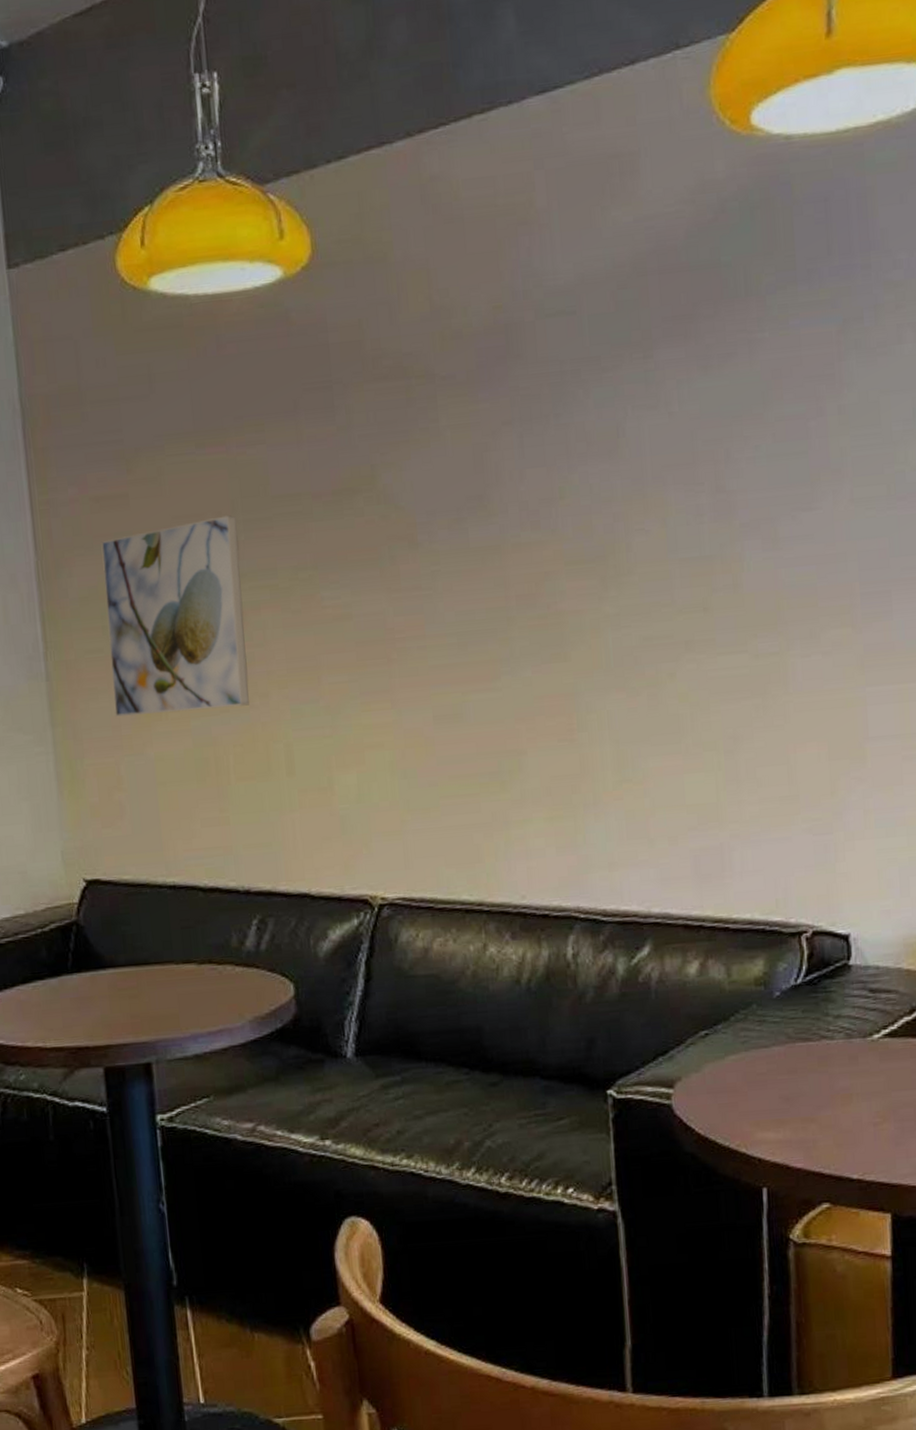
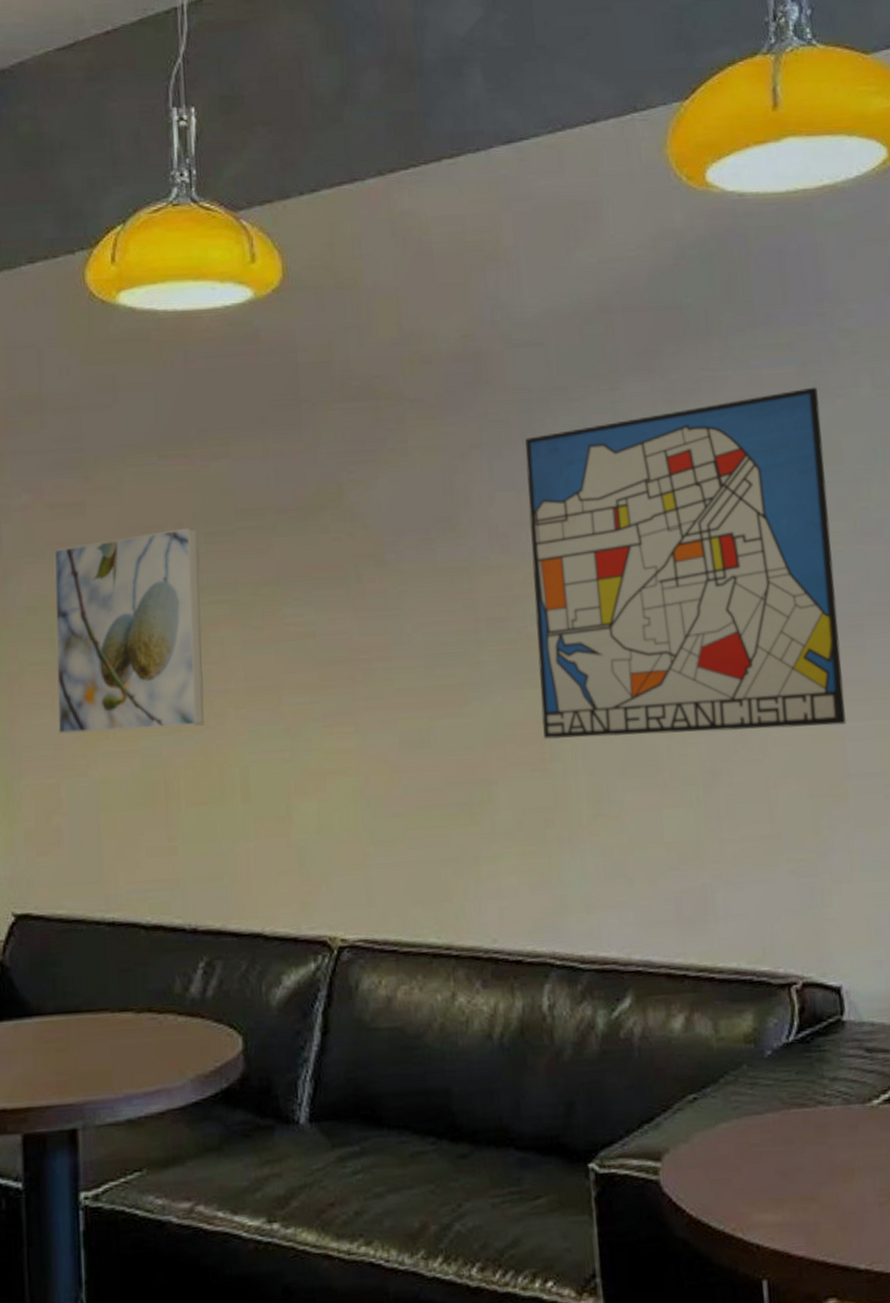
wall art: none [556,345,870,711] -> present [525,387,847,740]

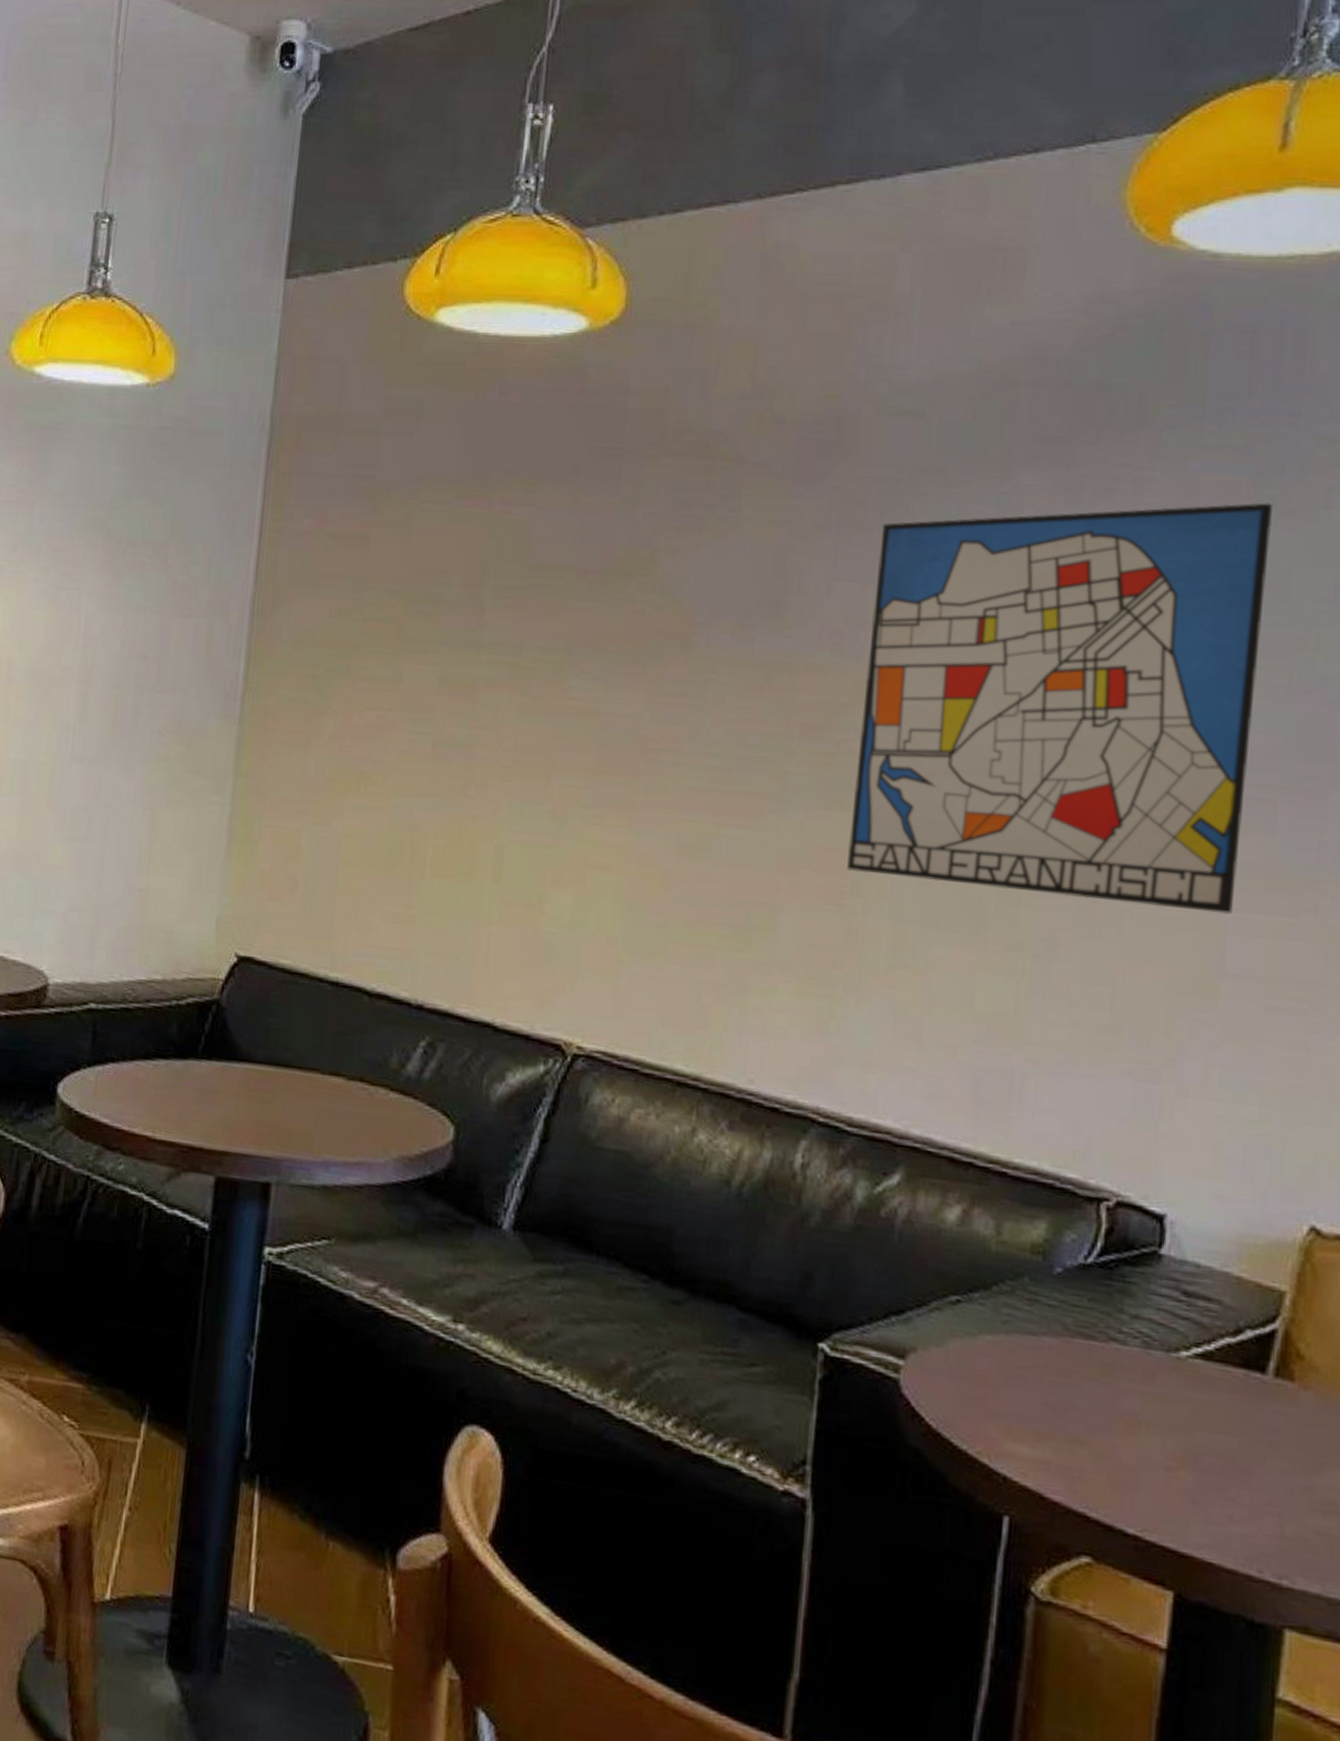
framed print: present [53,527,204,734] -> none [307,577,486,793]

